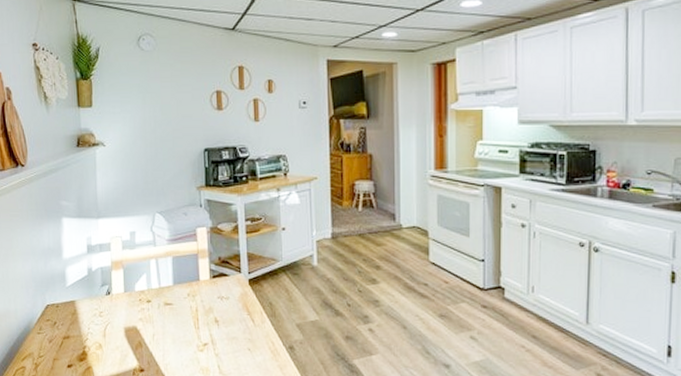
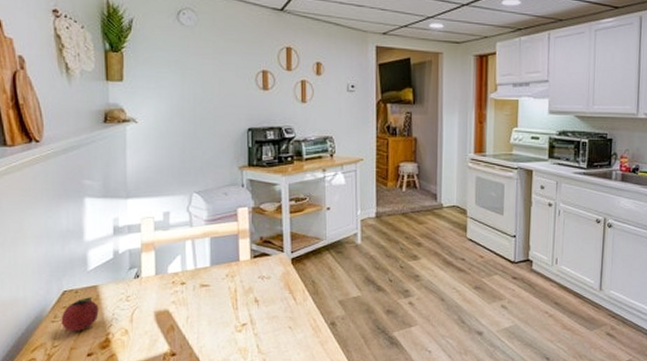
fruit: none [45,311,77,344] -> present [61,297,99,332]

